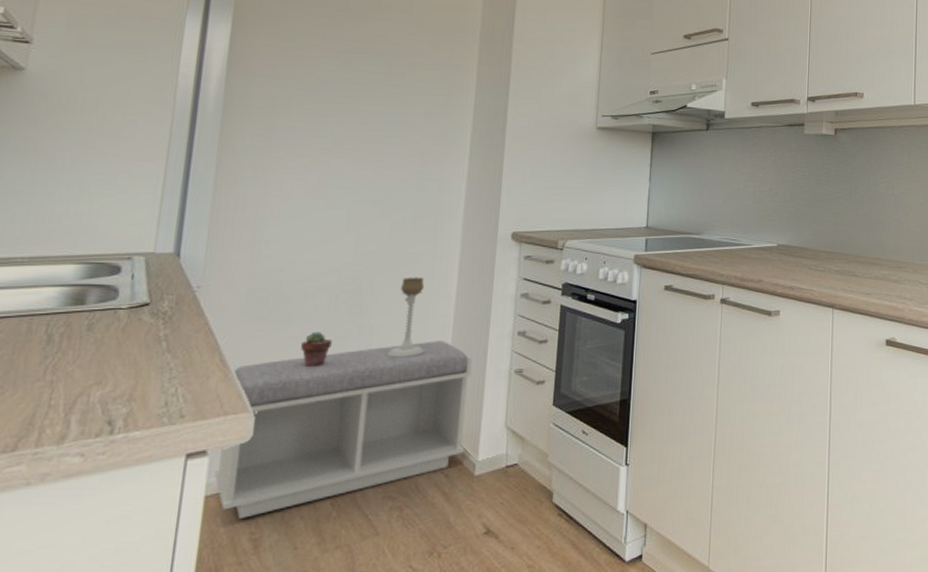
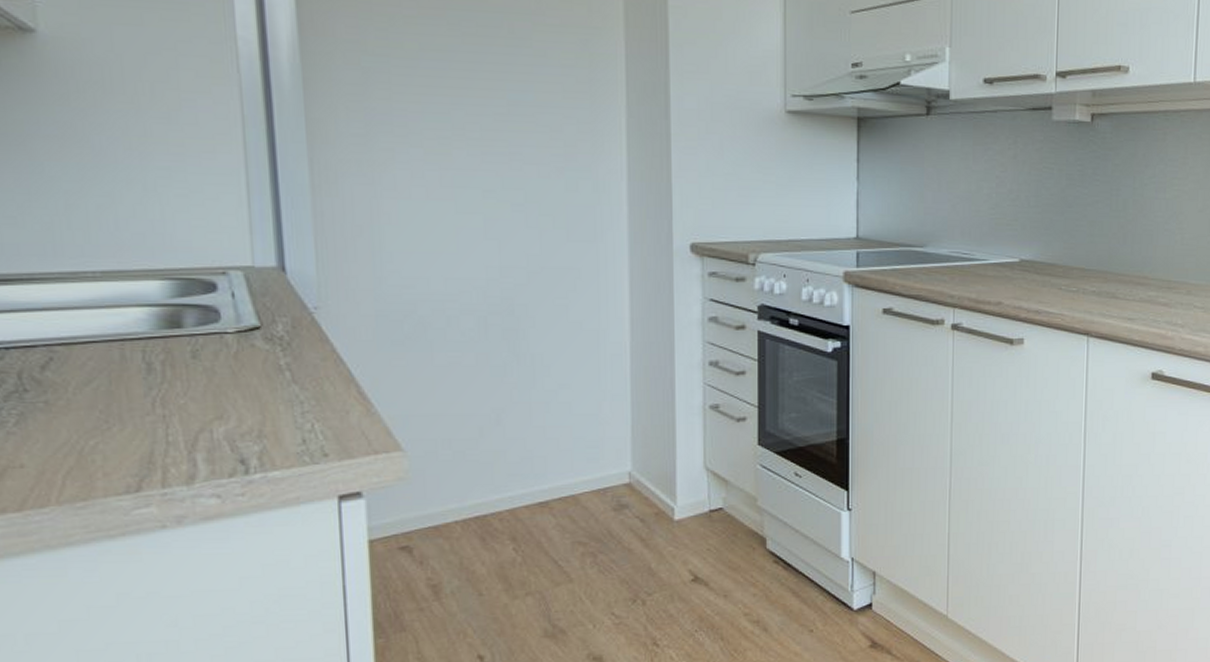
bench: present [214,341,473,518] -> none [374,371,660,564]
potted succulent: present [301,332,332,368] -> none [452,360,488,402]
candle holder: present [387,277,425,358] -> none [556,297,599,391]

